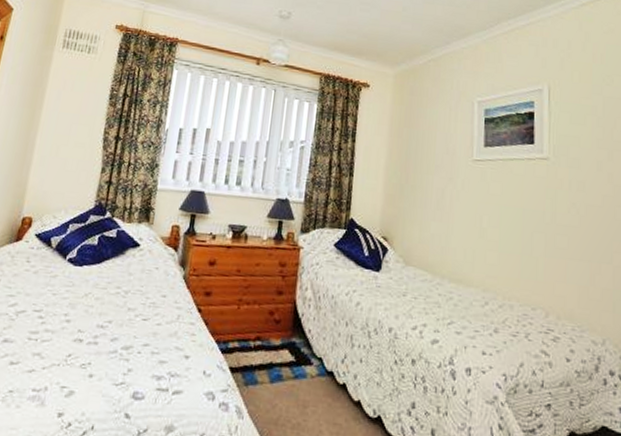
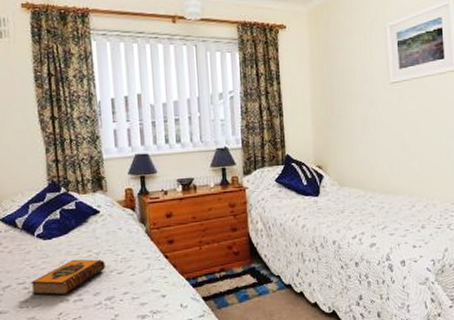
hardback book: none [45,293,132,334] -> present [31,259,105,296]

